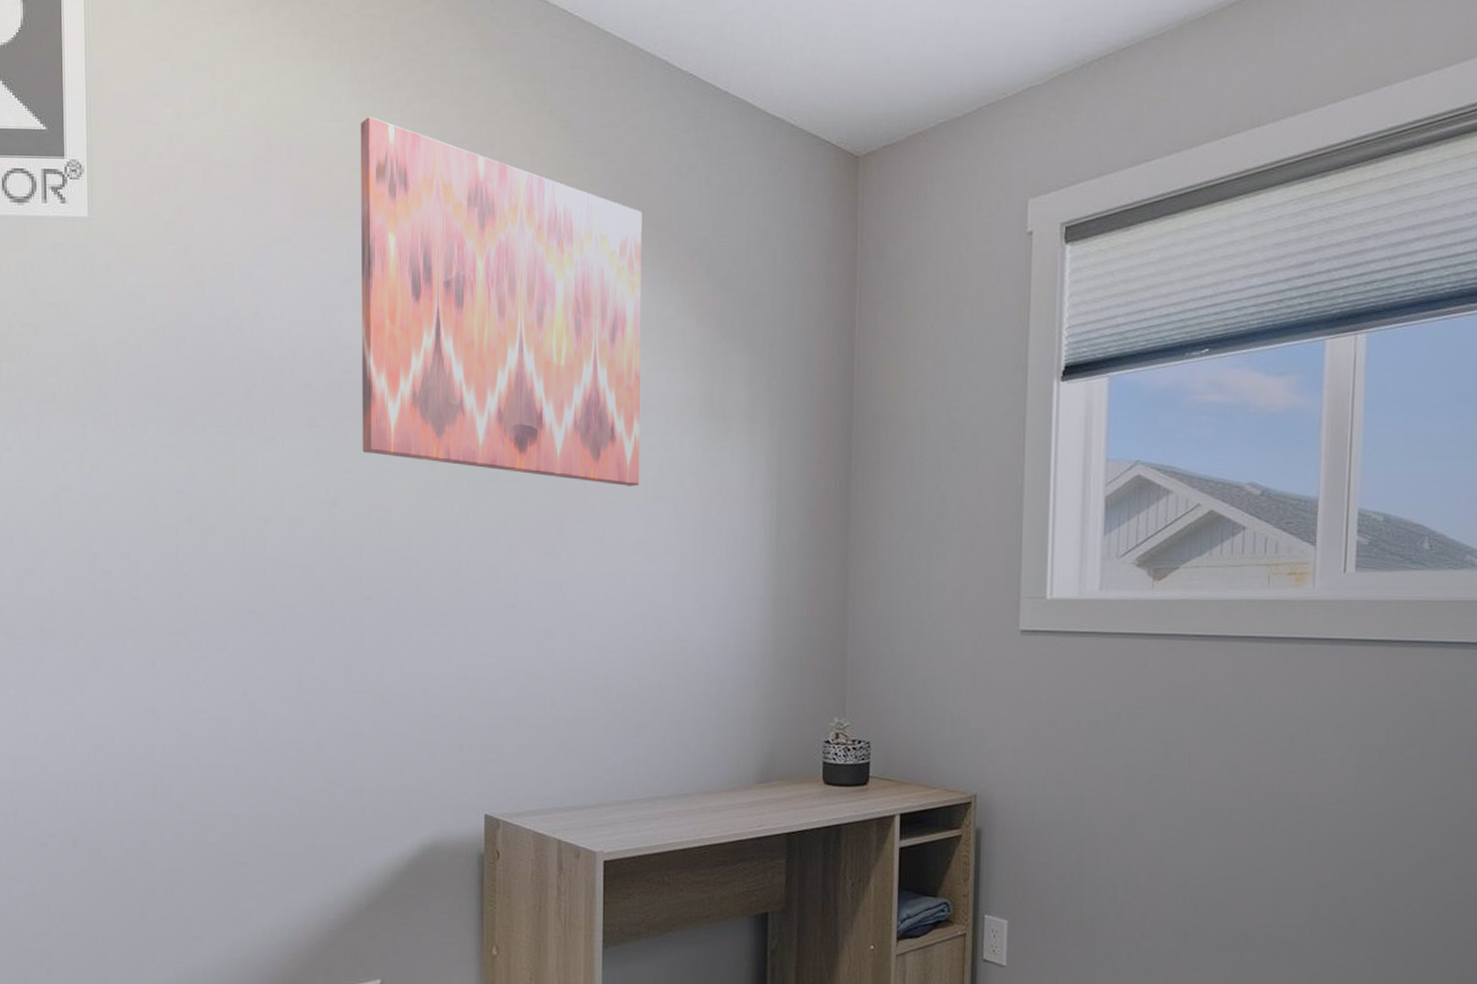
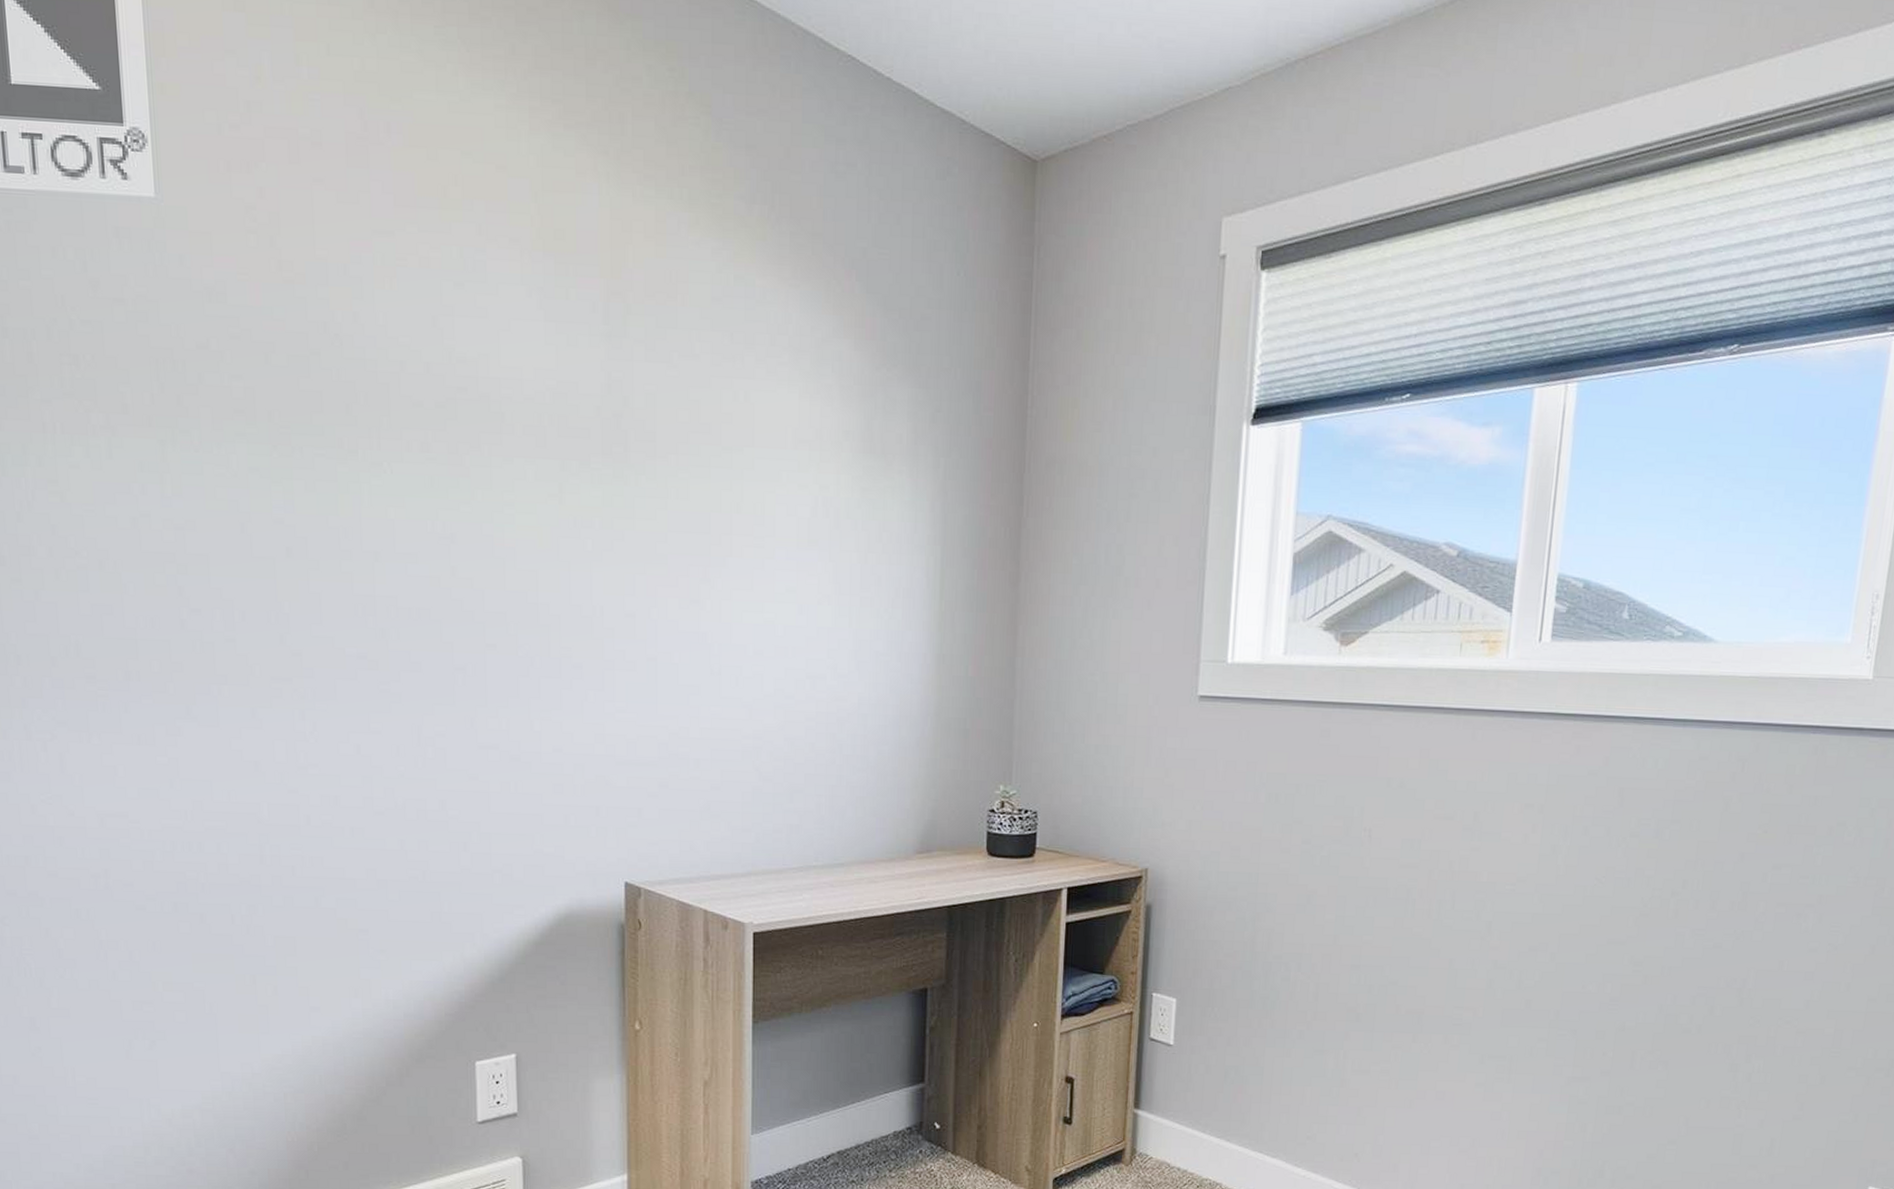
wall art: present [360,116,642,486] -> none [469,89,794,529]

